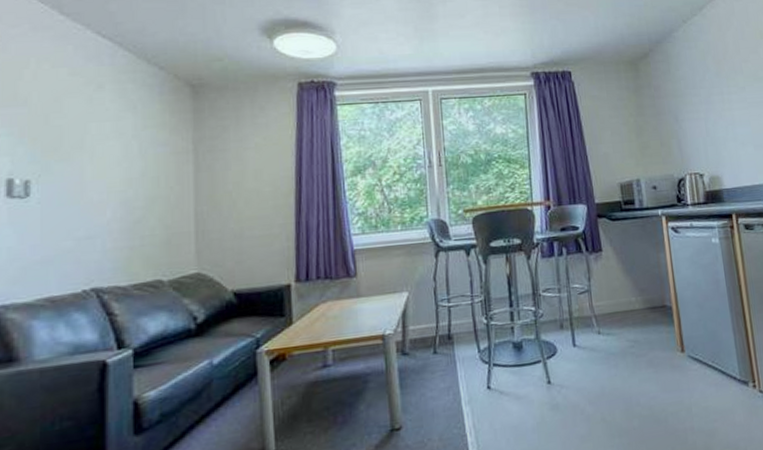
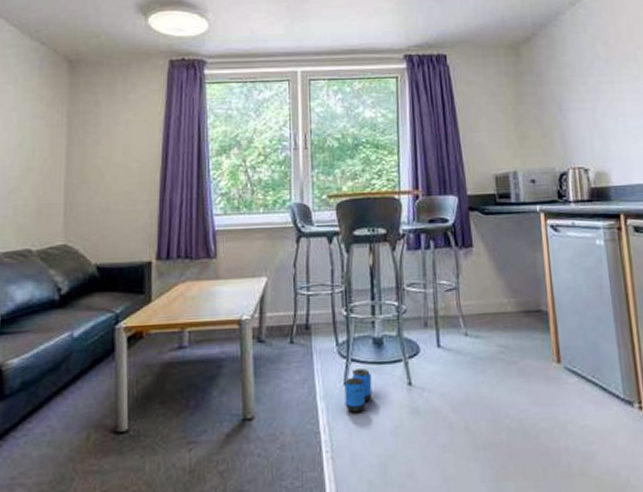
barrel: none [487,372,515,414] -> present [344,368,372,412]

